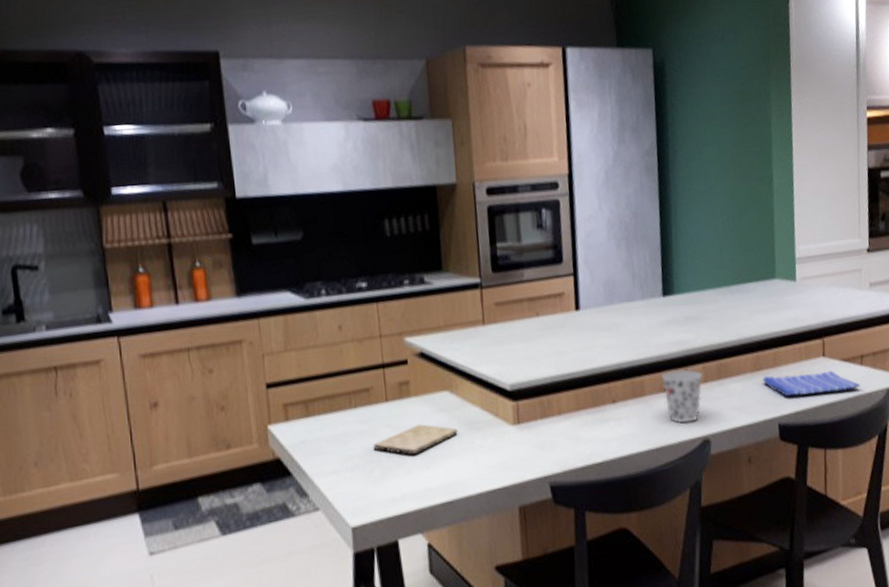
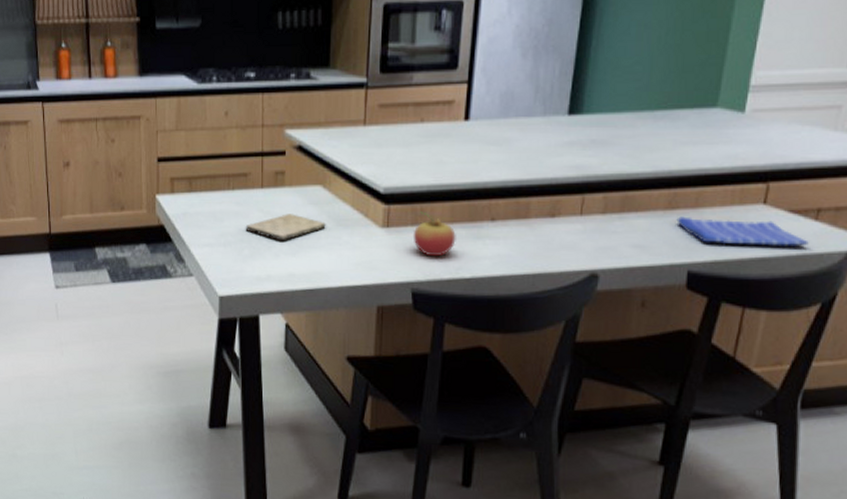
fruit: none [543,403,584,447] -> present [413,211,456,257]
cup: present [661,369,703,424] -> none [551,196,601,253]

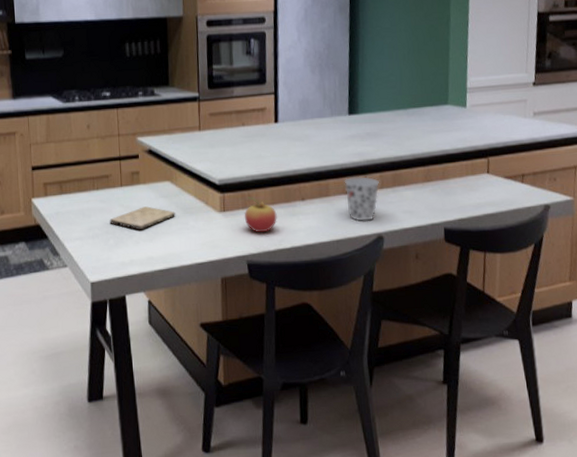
cup: none [551,196,601,253] -> present [344,176,380,222]
dish towel: present [676,216,809,246] -> none [432,185,520,206]

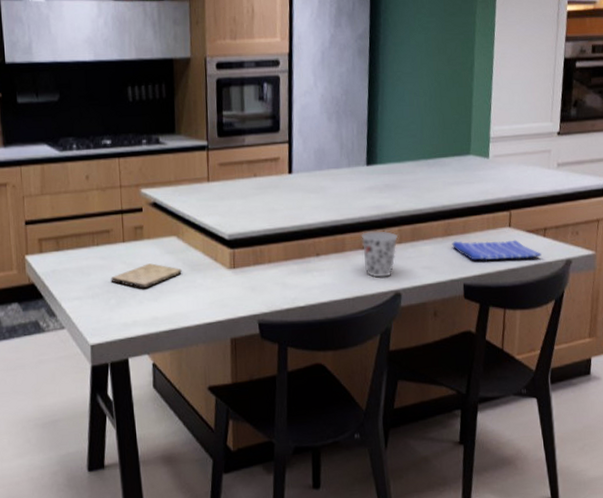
fruit: present [244,197,277,233] -> none [255,252,291,291]
dish towel: none [432,185,520,206] -> present [452,239,542,261]

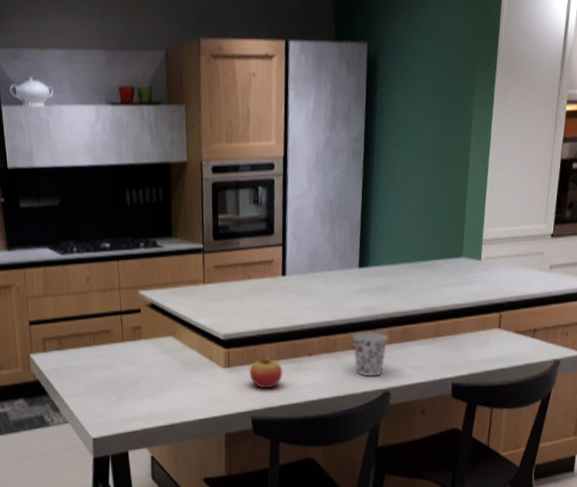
cutting board: present [111,263,182,289] -> none [111,362,179,386]
fruit: none [255,252,291,291] -> present [249,352,283,389]
dish towel: present [452,239,542,261] -> none [441,340,530,361]

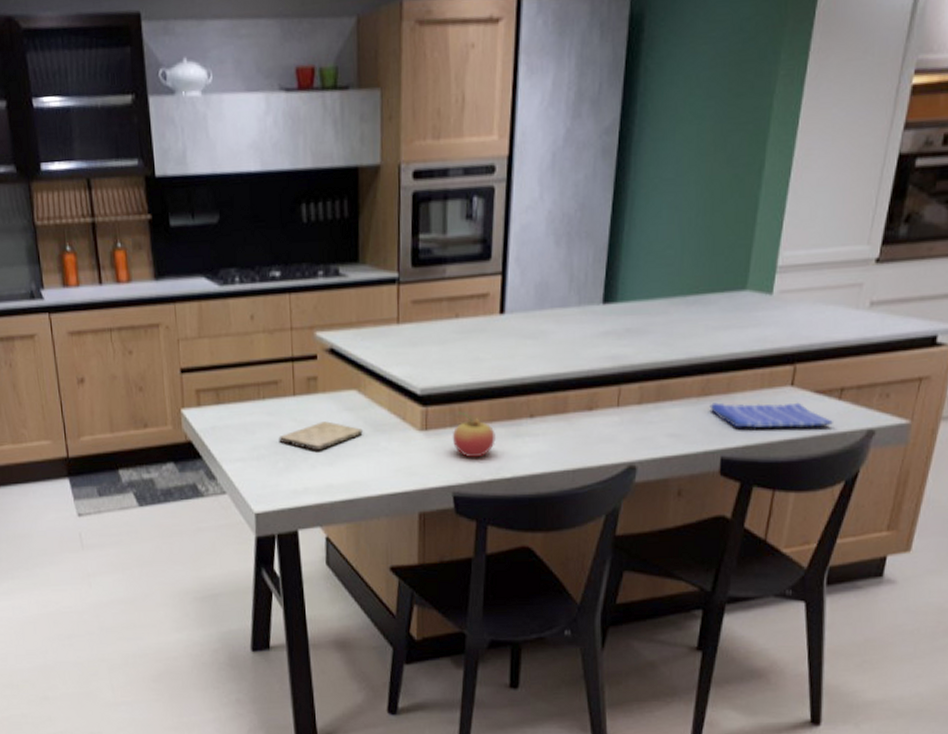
cutting board: none [111,362,179,386] -> present [278,421,363,451]
cup: present [352,331,388,377] -> none [589,387,637,446]
dish towel: none [441,340,530,361] -> present [709,402,833,428]

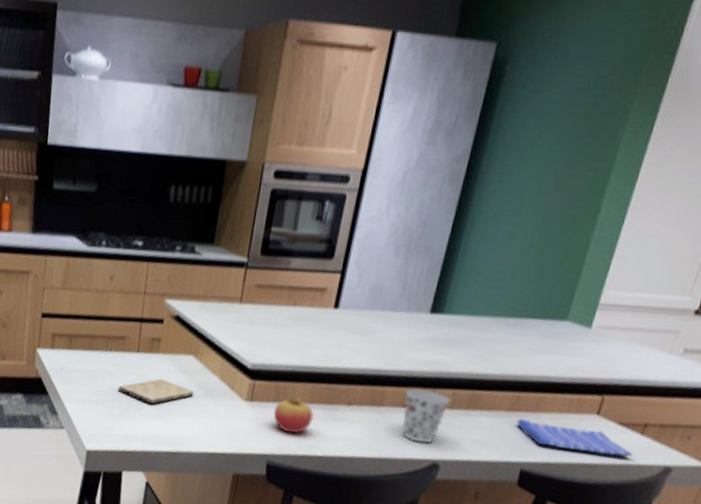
cup: none [589,387,637,446] -> present [400,388,450,444]

